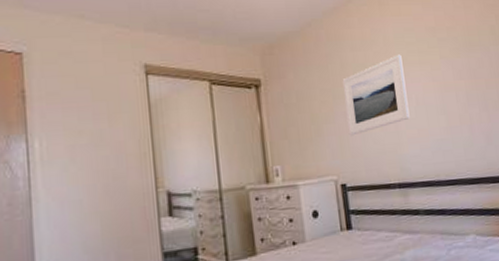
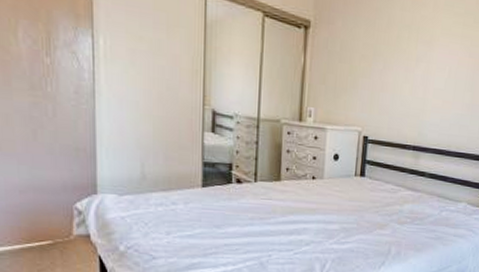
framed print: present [342,54,410,136] -> none [380,23,447,94]

